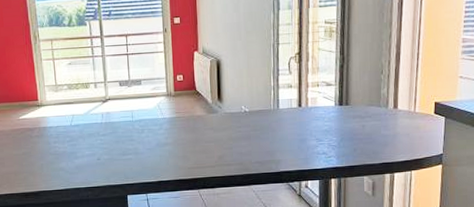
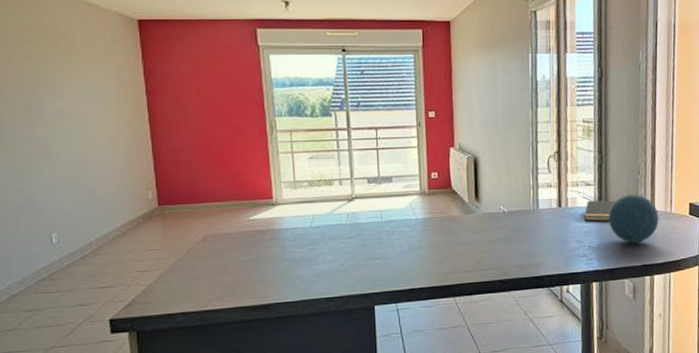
notepad: none [324,100,357,121] -> present [584,200,616,222]
decorative orb: none [349,93,402,142] -> present [608,194,659,243]

